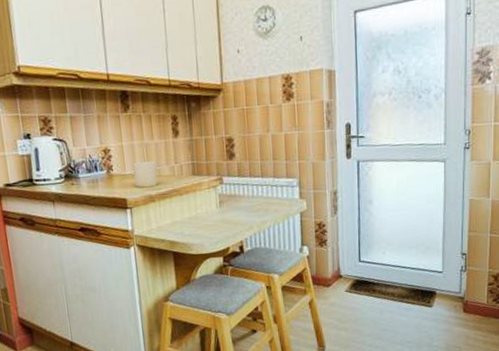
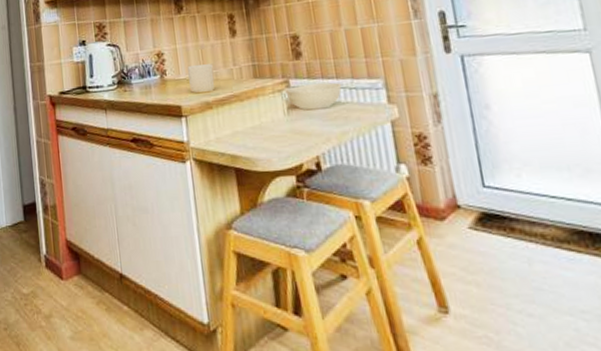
bowl: none [219,180,265,204] -> present [285,82,342,111]

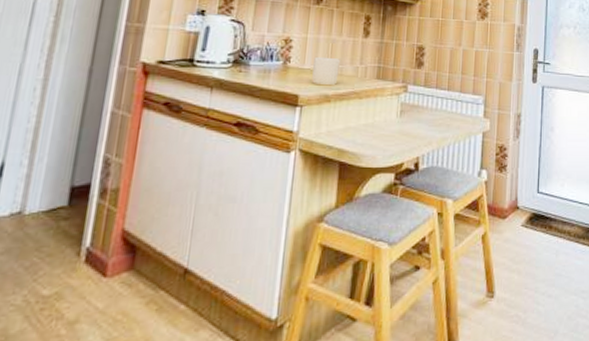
bowl: present [285,82,342,111] -> none [402,92,451,117]

